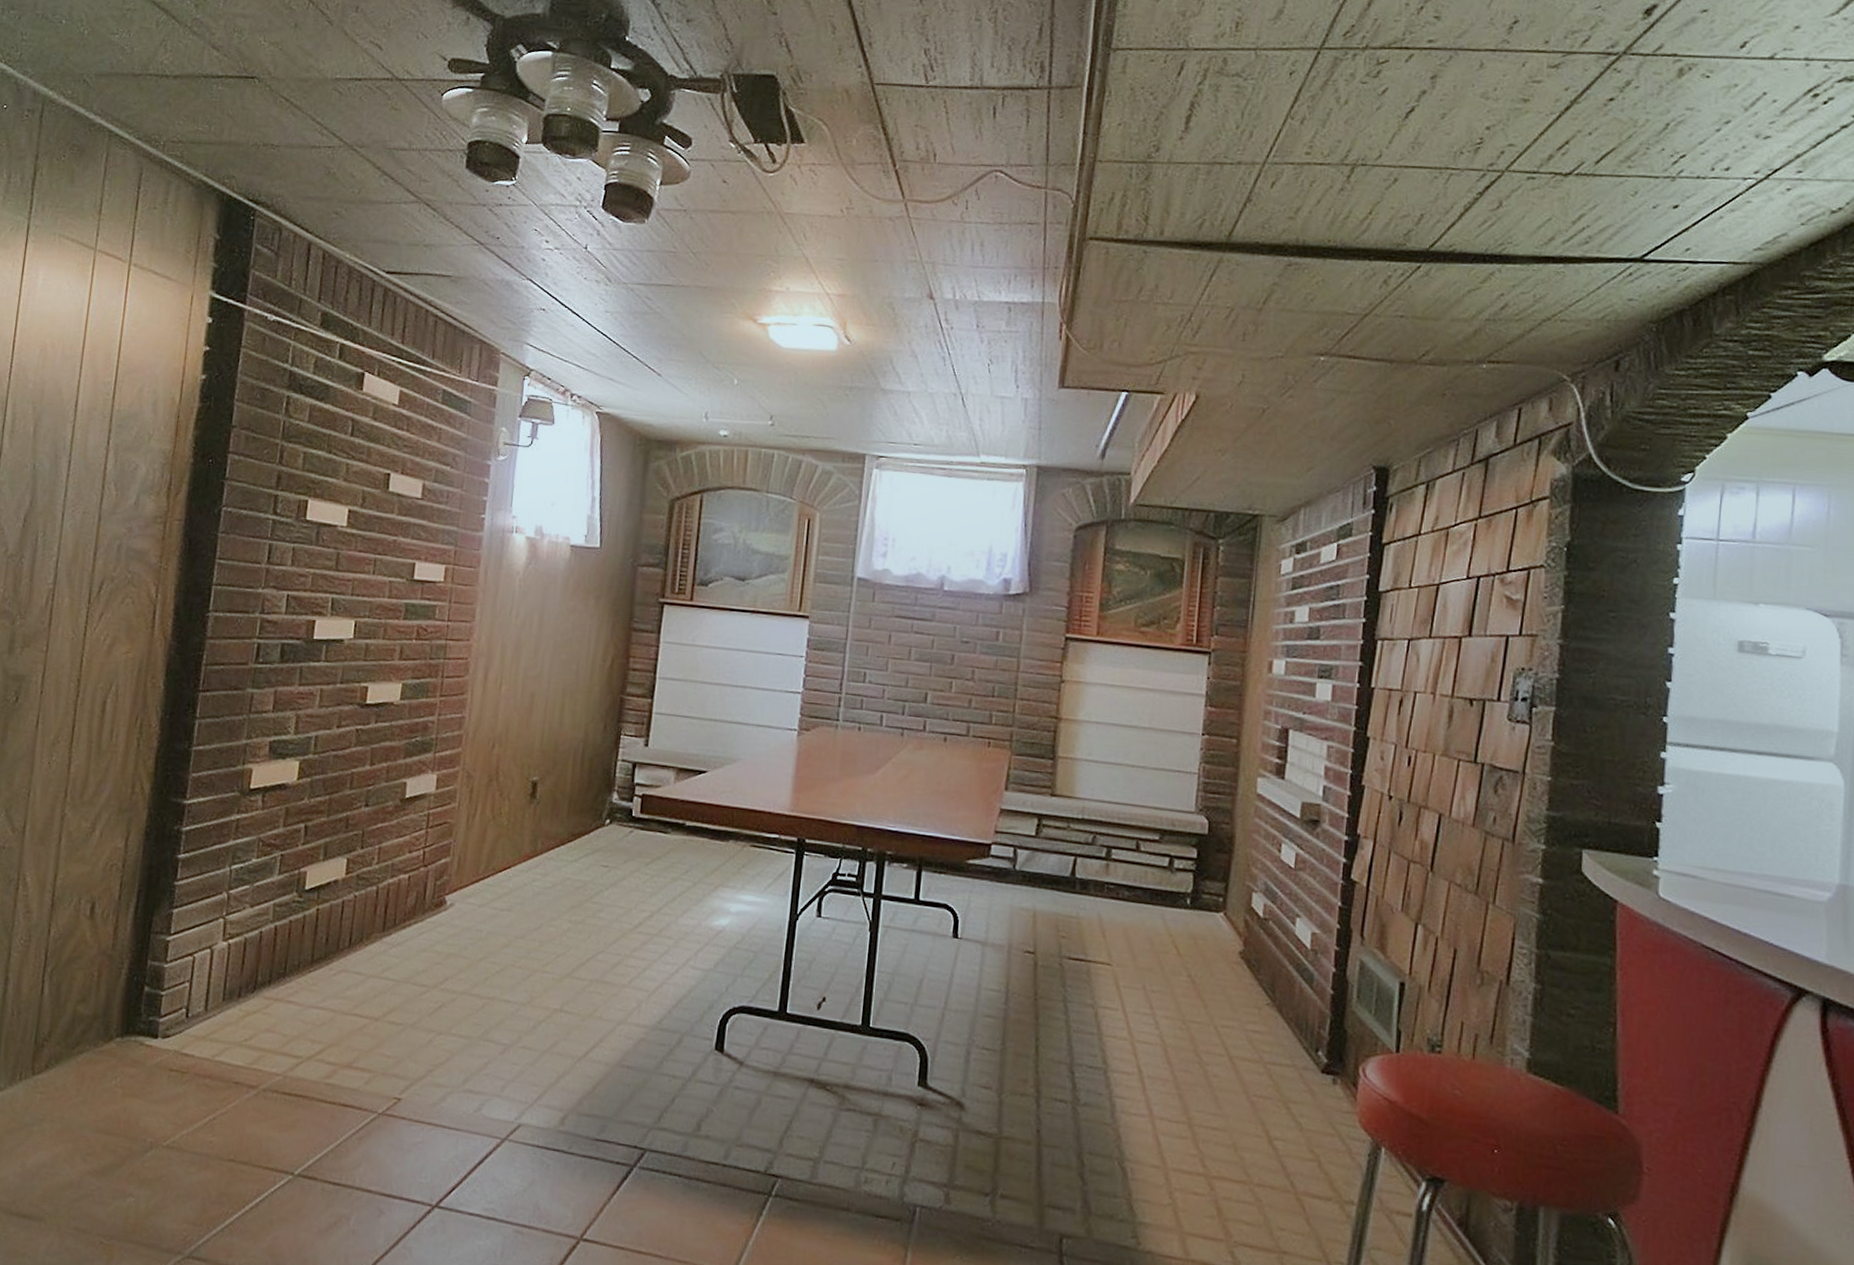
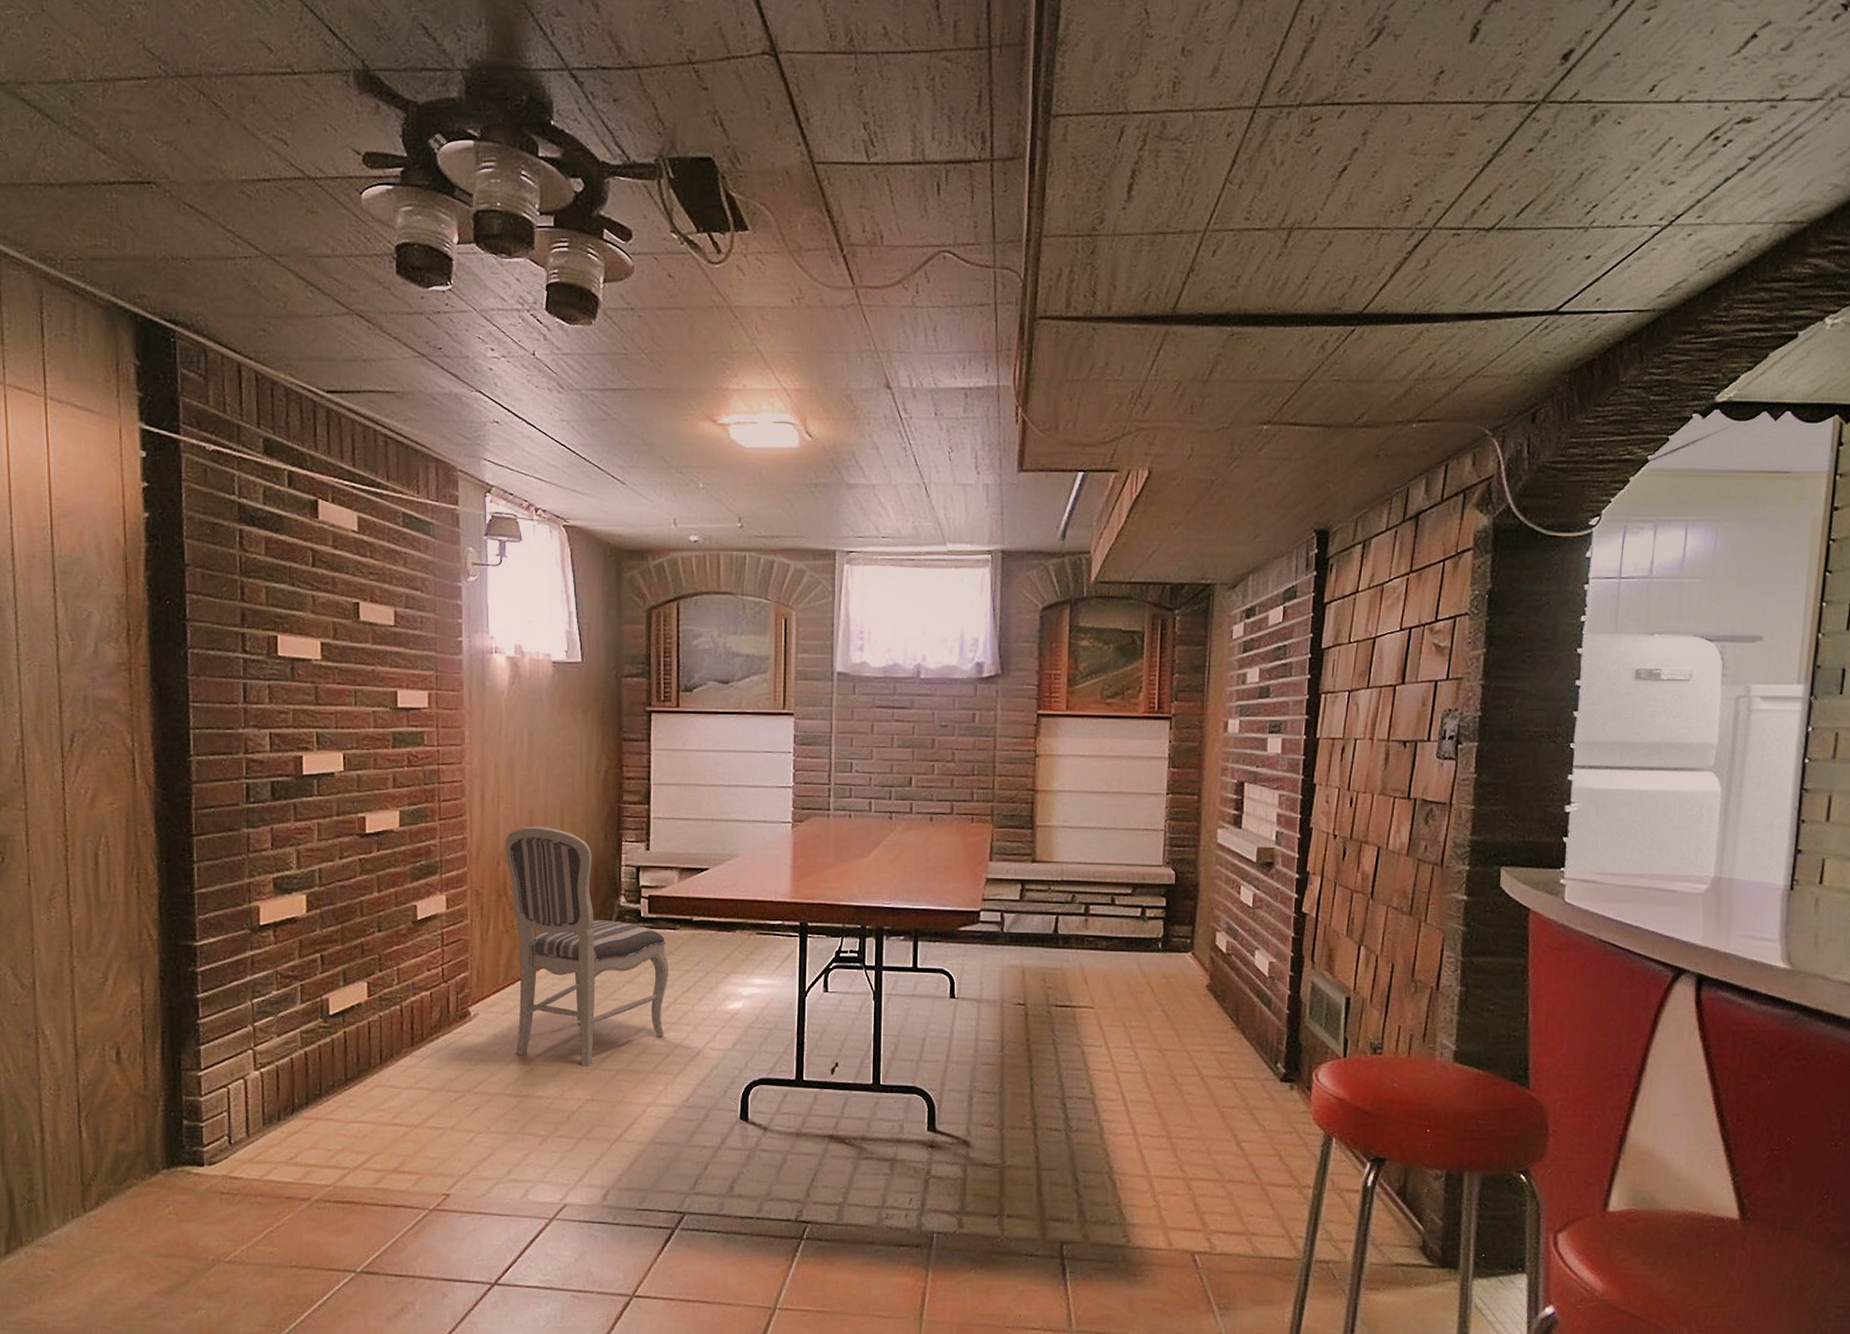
dining chair: none [488,710,656,974] -> present [505,826,668,1068]

